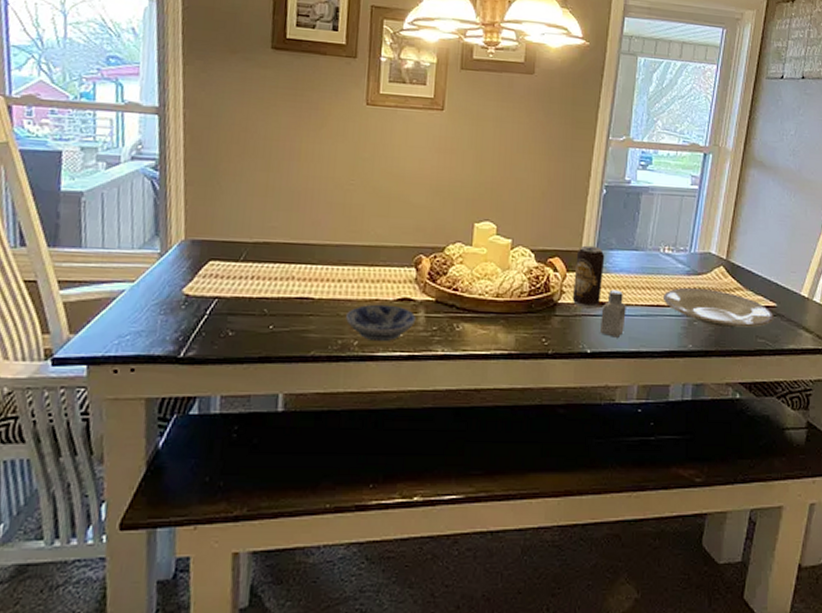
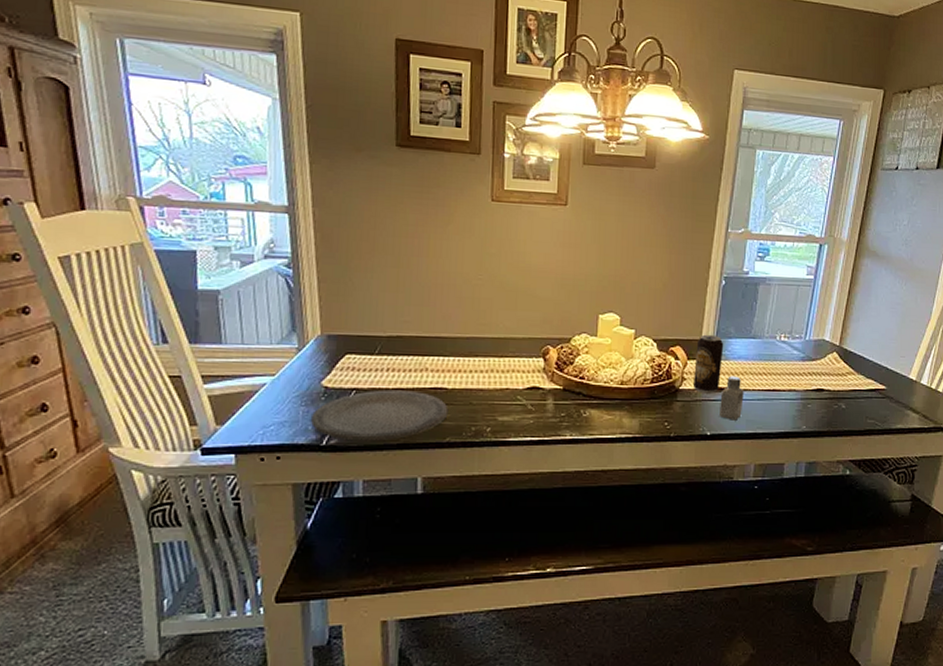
plate: none [169,298,315,354] -> present [311,389,449,442]
bowl: present [346,304,416,342] -> none [479,393,545,428]
plate: present [662,287,774,328] -> none [778,372,883,410]

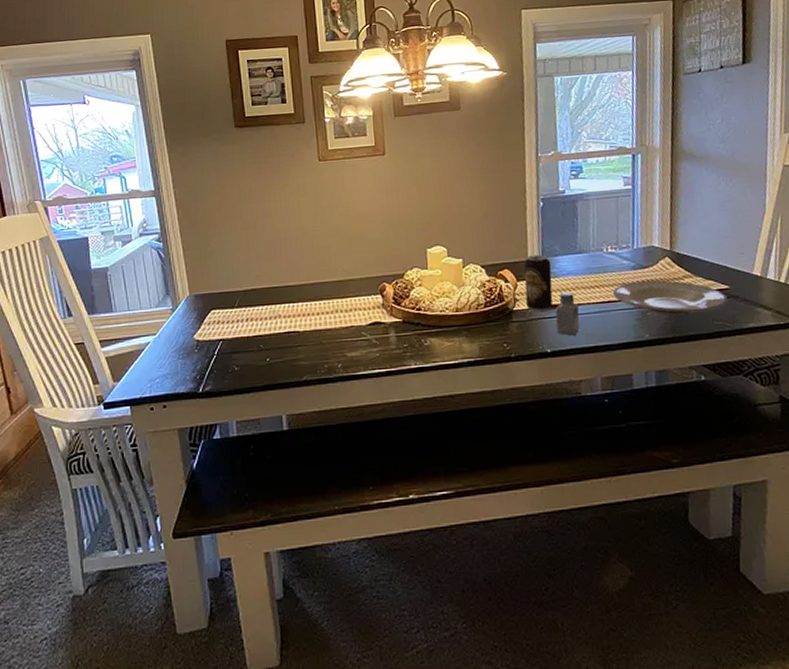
plate: present [311,389,449,442] -> none [188,336,303,386]
plate: none [778,372,883,410] -> present [612,280,729,315]

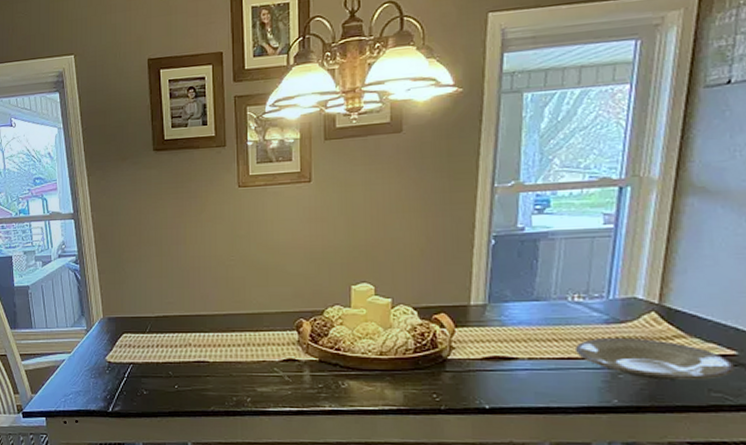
beverage can: present [524,254,553,312] -> none [463,299,499,363]
saltshaker: present [555,291,580,336] -> none [499,343,530,393]

